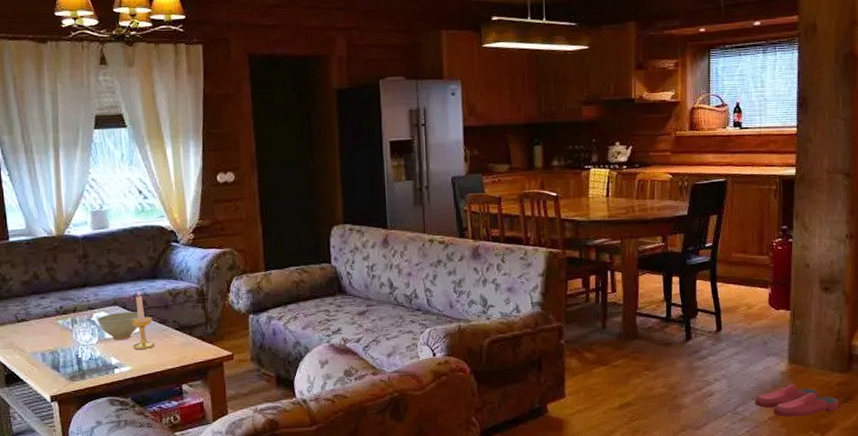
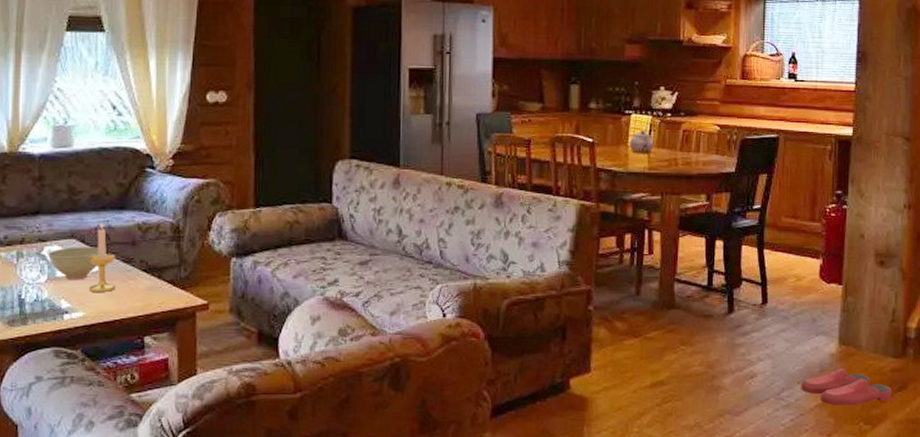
teapot: none [590,183,613,204] -> present [630,130,654,154]

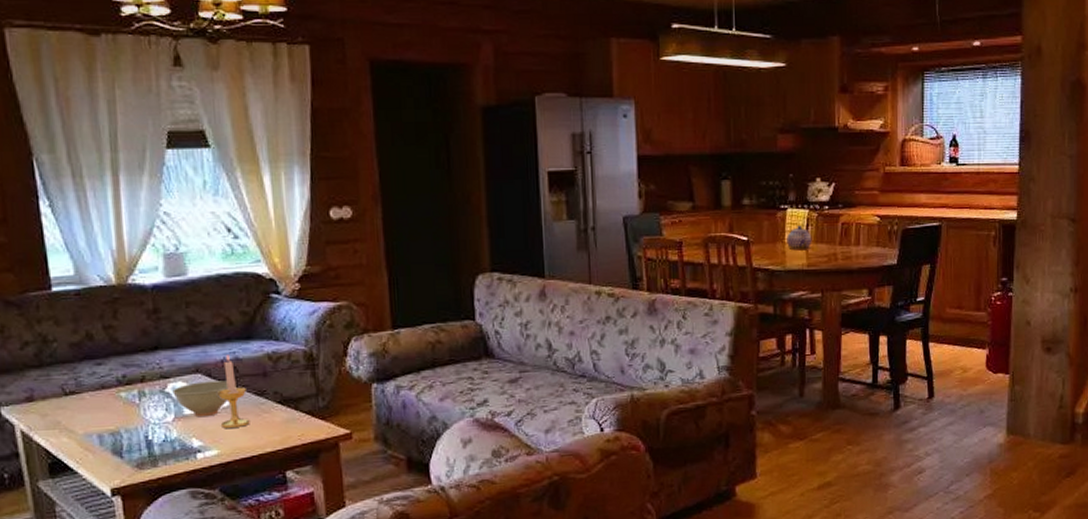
slippers: present [801,368,891,406] -> none [970,457,1060,496]

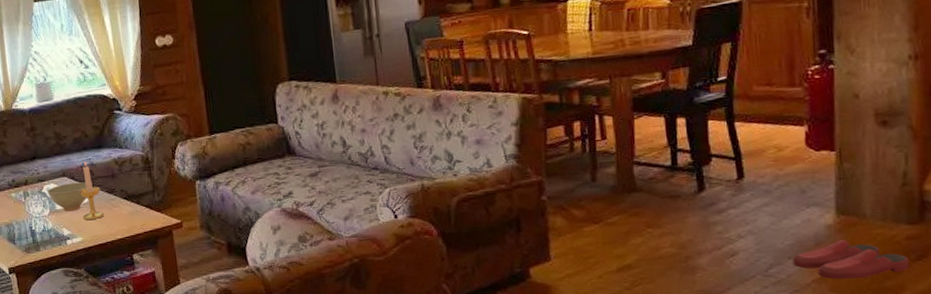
teapot: present [787,225,812,251] -> none [569,15,597,41]
slippers: none [970,457,1060,496] -> present [792,239,909,280]

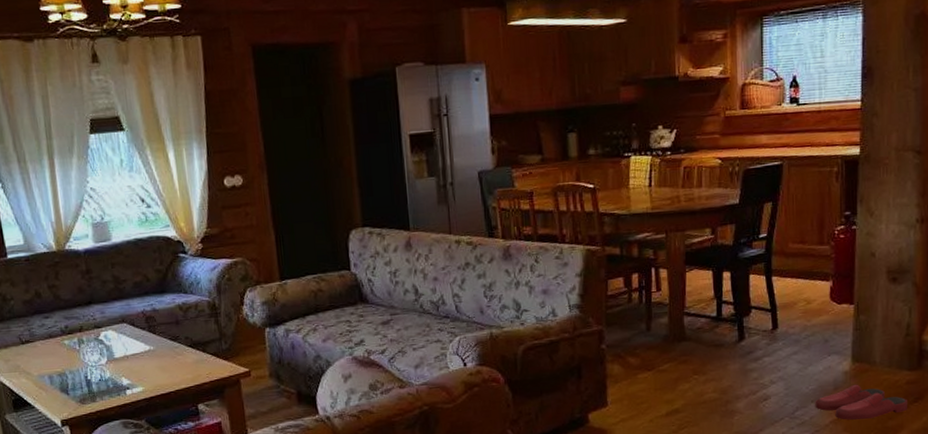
bowl: present [47,182,87,212] -> none [104,328,149,360]
candlestick: present [78,161,104,220] -> none [139,307,167,369]

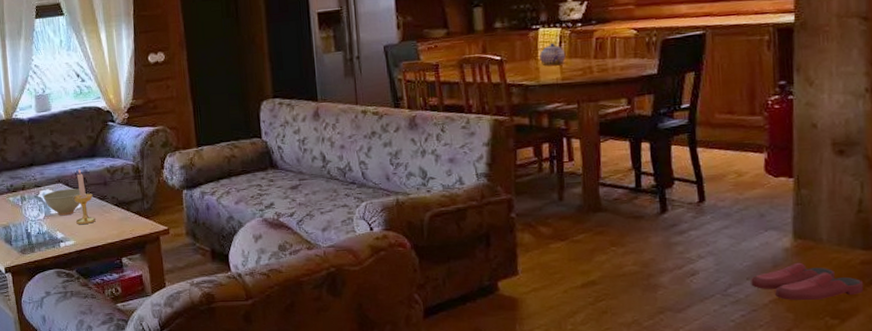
bowl: none [104,328,149,360] -> present [43,188,81,216]
candlestick: none [139,307,167,369] -> present [72,169,96,224]
teapot: none [631,171,656,195] -> present [540,43,566,67]

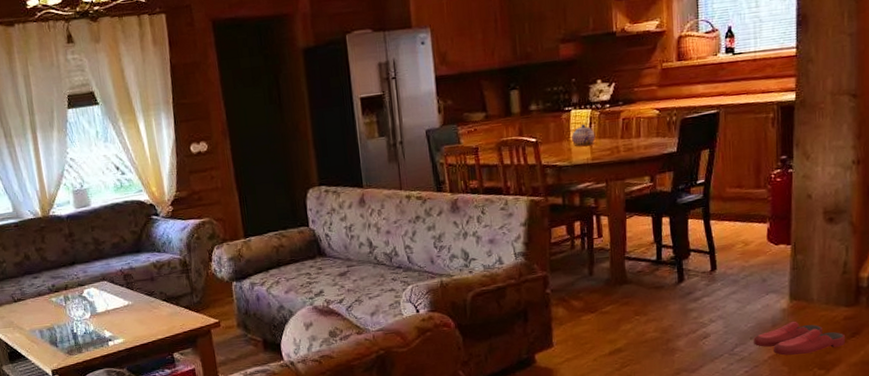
bowl: present [43,188,81,216] -> none [87,285,127,314]
candlestick: present [72,169,96,224] -> none [118,265,145,322]

